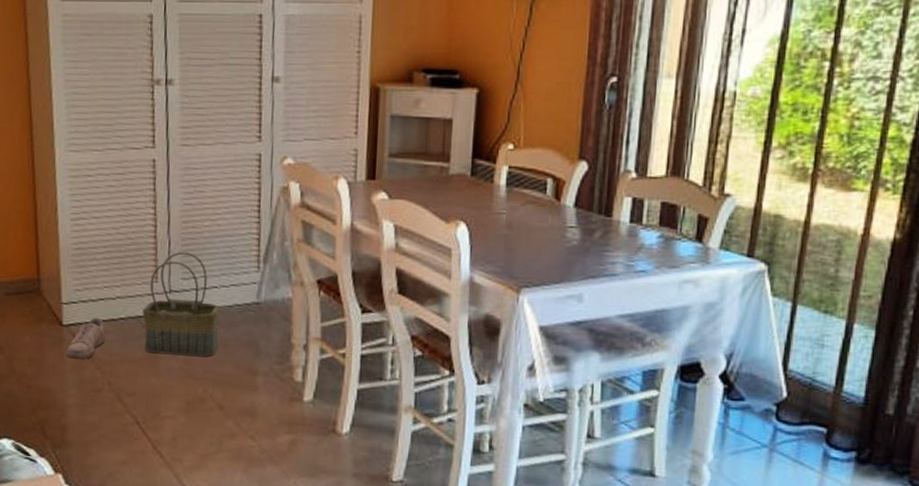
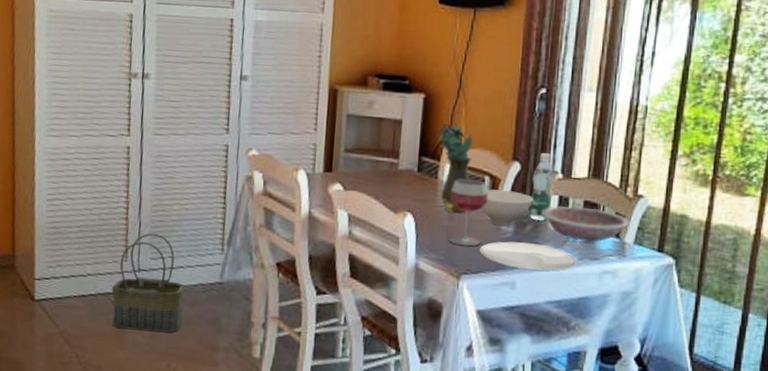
shoe: present [66,317,105,360] -> none [36,293,75,334]
vase: none [494,118,533,220] -> present [439,121,473,213]
wineglass: none [506,181,551,257] -> present [448,178,488,247]
bowl: none [542,192,603,233] -> present [480,189,534,226]
plate: none [542,250,654,282] -> present [480,241,578,271]
bottle: none [598,150,626,226] -> present [529,153,554,221]
bowl: none [612,208,715,249] -> present [541,205,630,243]

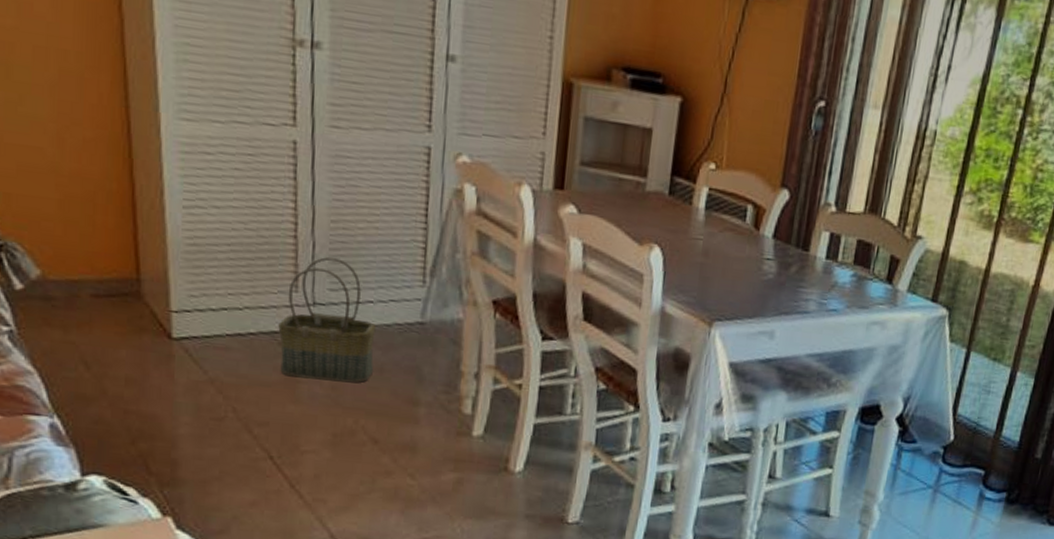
vase: present [439,121,473,213] -> none [695,133,736,248]
wineglass: present [448,178,488,247] -> none [701,206,751,289]
bowl: present [480,189,534,226] -> none [740,221,802,266]
plate: present [480,241,578,271] -> none [736,283,845,320]
bottle: present [529,153,554,221] -> none [795,180,826,261]
bowl: present [541,205,630,243] -> none [809,244,905,289]

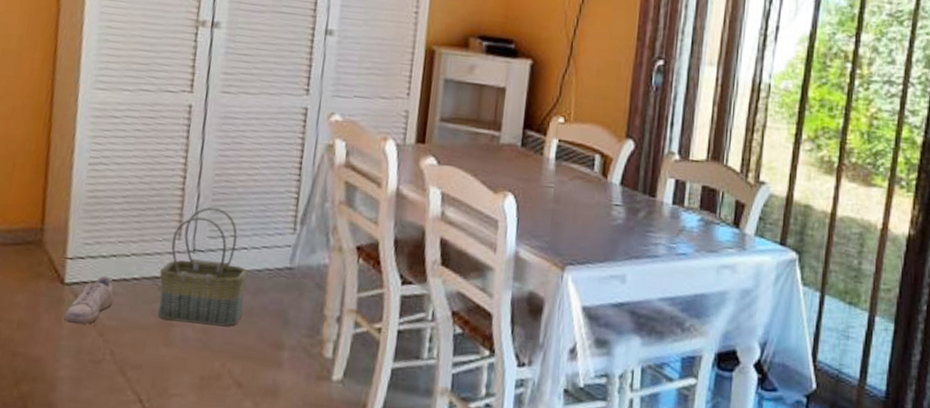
shoe: none [176,330,230,381] -> present [63,275,114,325]

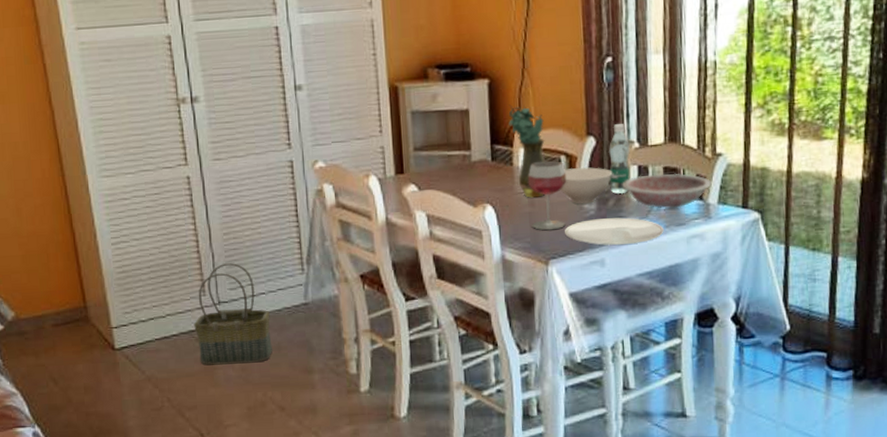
shoe: present [63,275,114,325] -> none [121,337,160,381]
vase: none [545,90,583,195] -> present [509,105,545,198]
wineglass: none [553,156,599,234] -> present [528,160,567,231]
plate: none [587,228,694,264] -> present [565,217,664,245]
bowl: none [589,169,648,212] -> present [560,166,613,204]
bottle: none [642,131,670,207] -> present [609,124,630,194]
bowl: none [656,190,751,233] -> present [622,173,712,208]

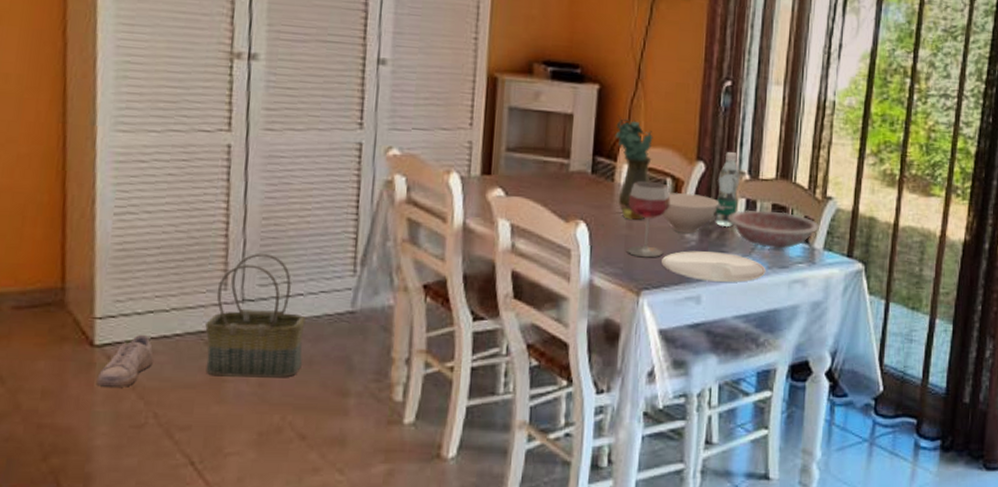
shoe: none [121,337,160,381] -> present [96,334,154,389]

